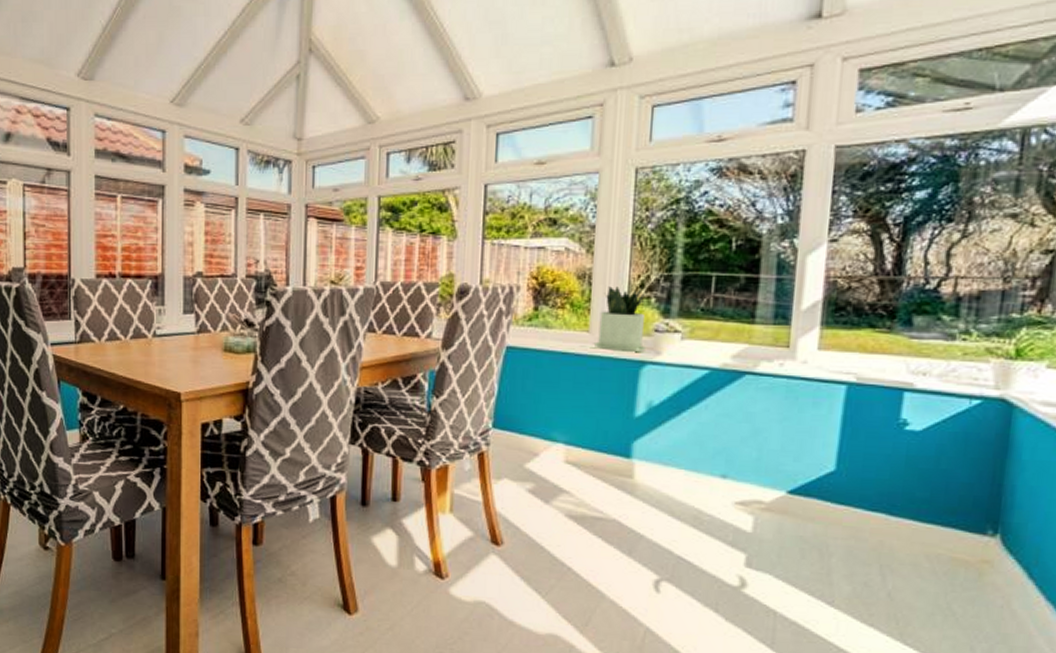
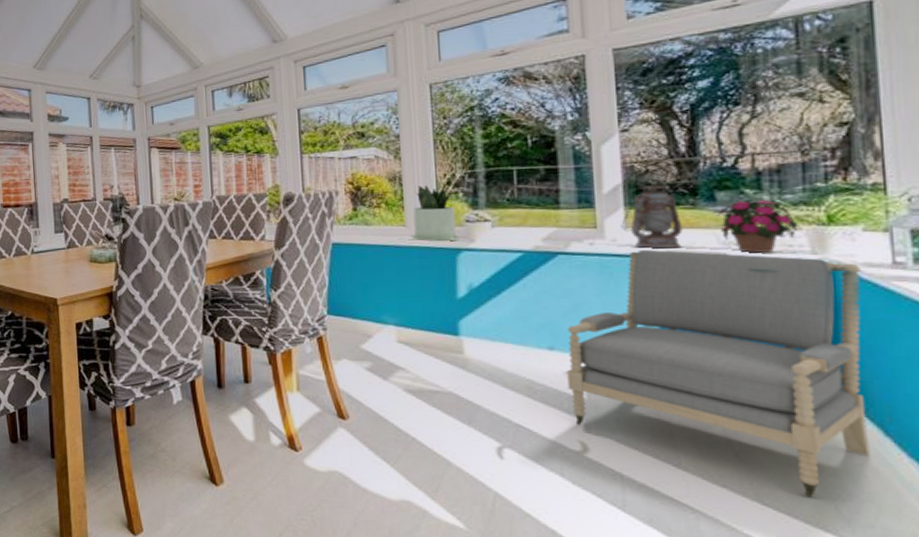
armchair: none [735,374,1038,638] -> present [567,249,871,498]
lantern: none [814,303,876,375] -> present [621,184,683,249]
potted flower: none [910,327,988,385] -> present [716,199,799,253]

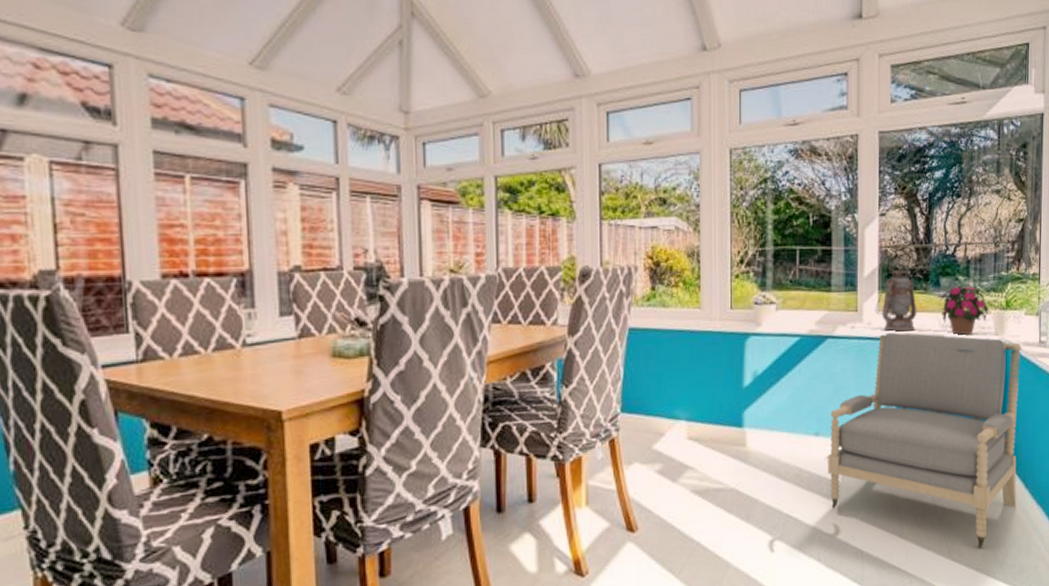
planter: present [410,184,461,242] -> none [705,262,749,326]

